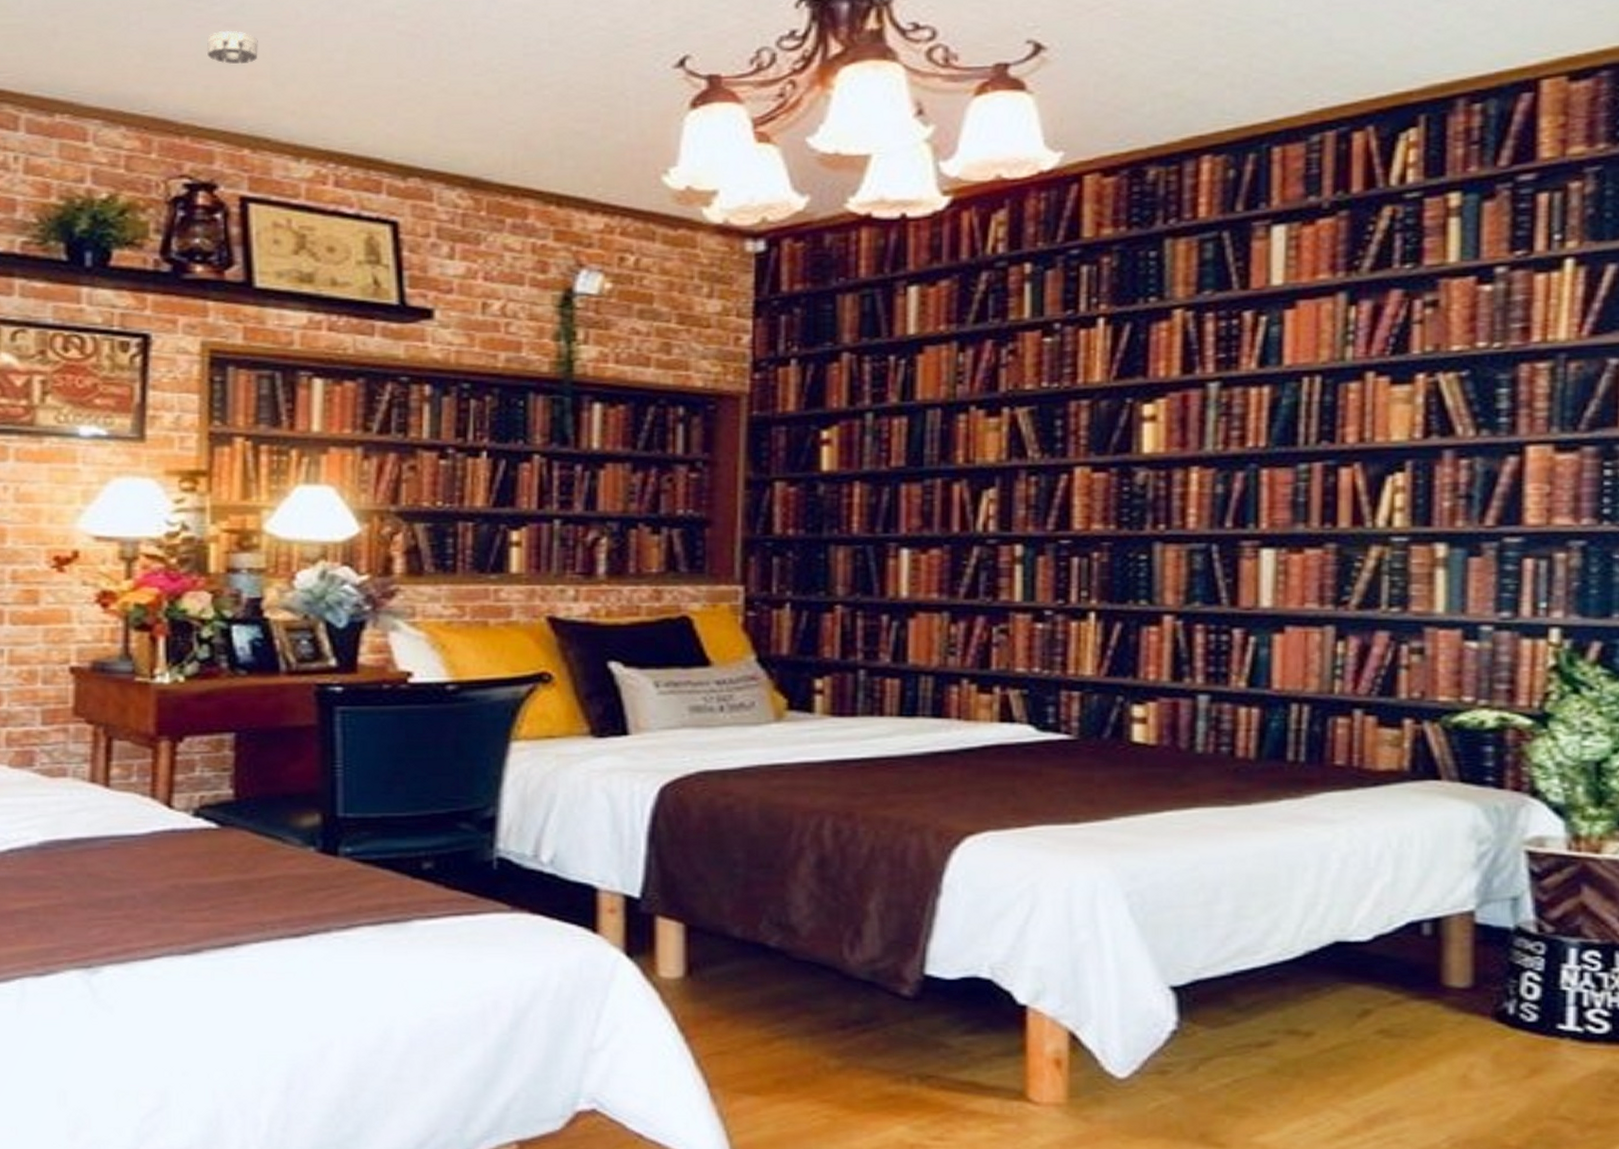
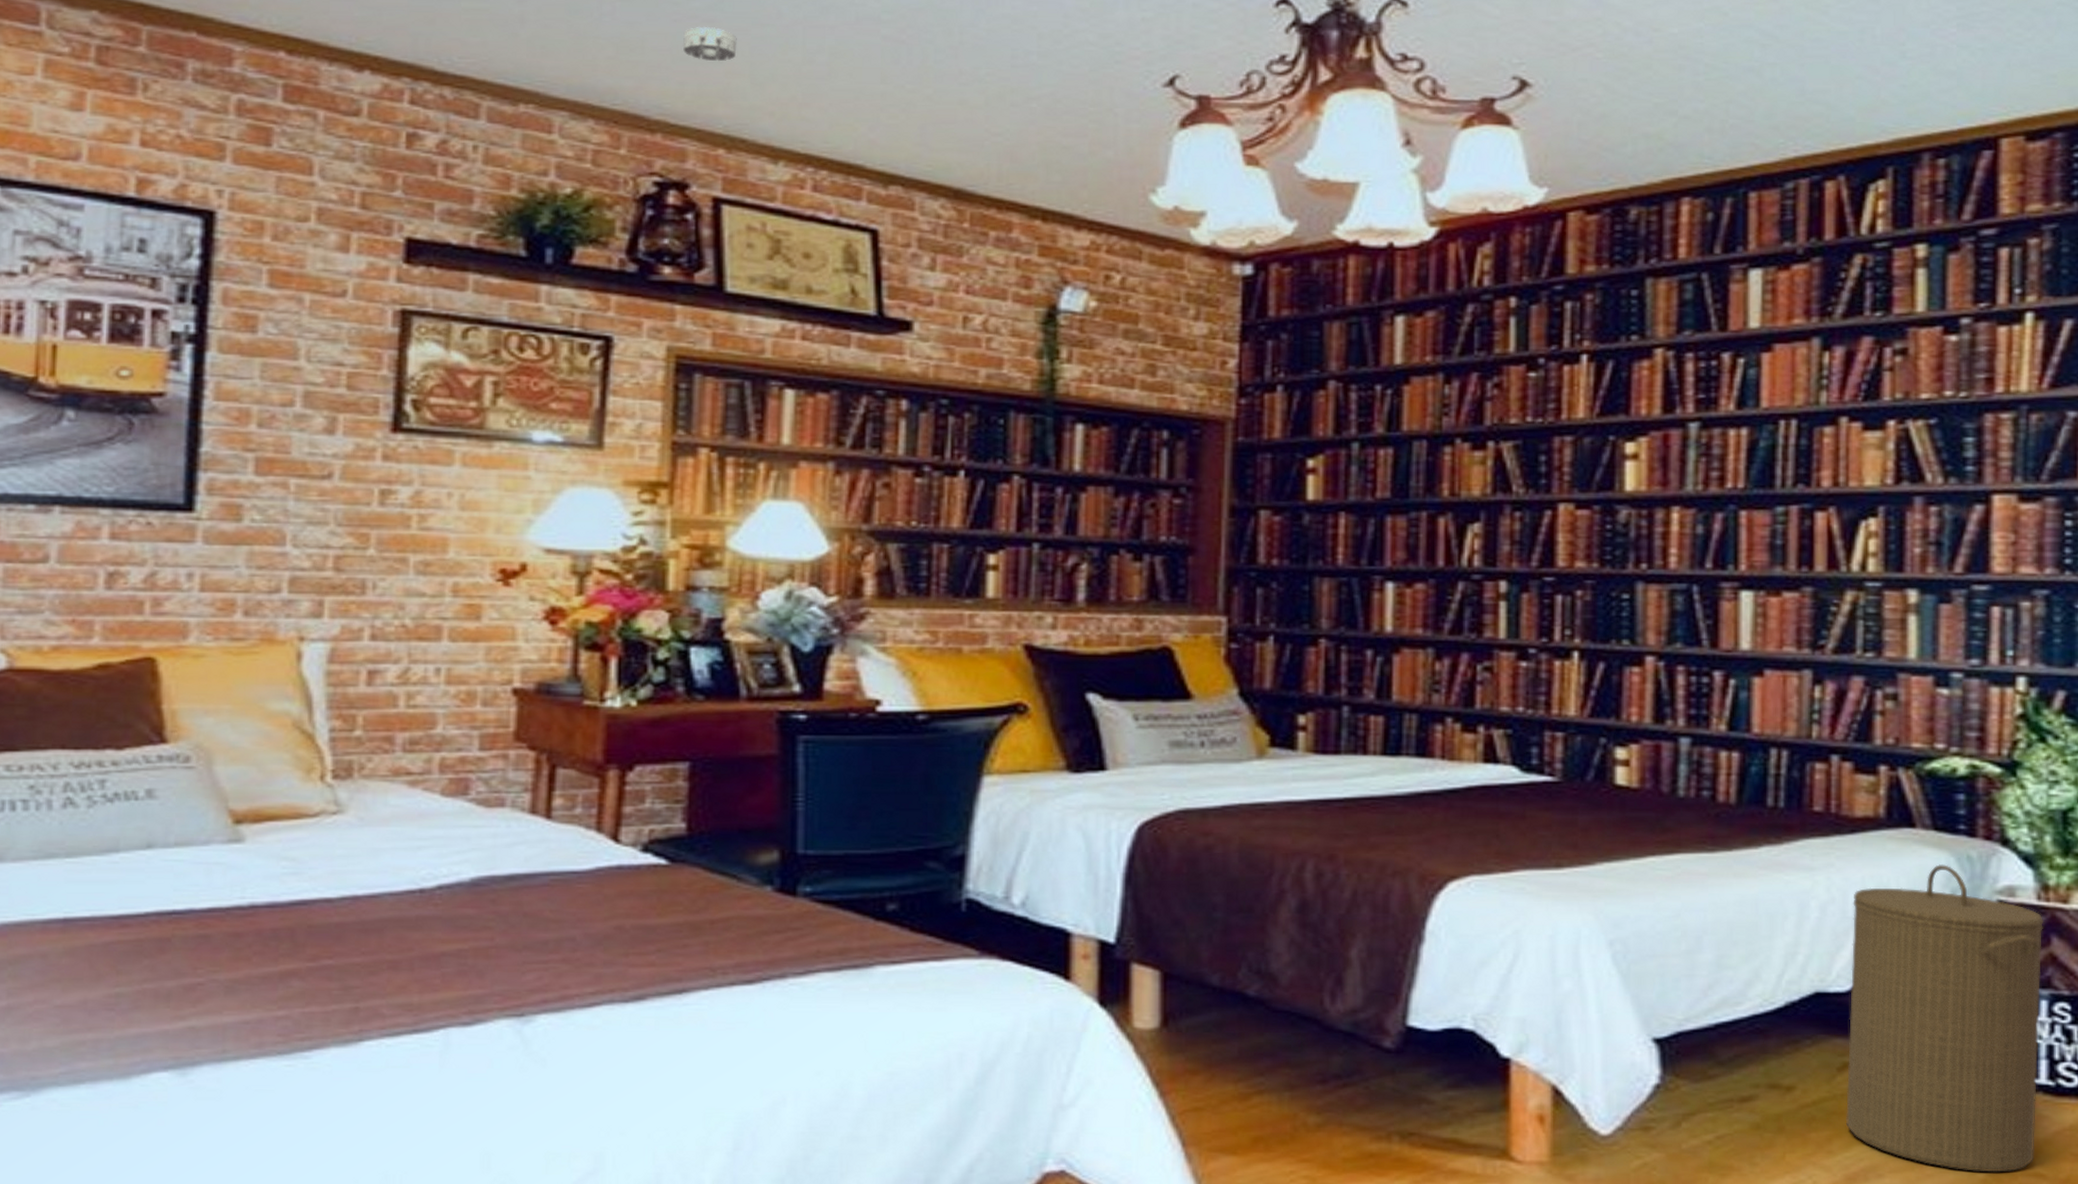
laundry hamper: none [1366,816,1574,1116] -> present [1846,864,2043,1173]

